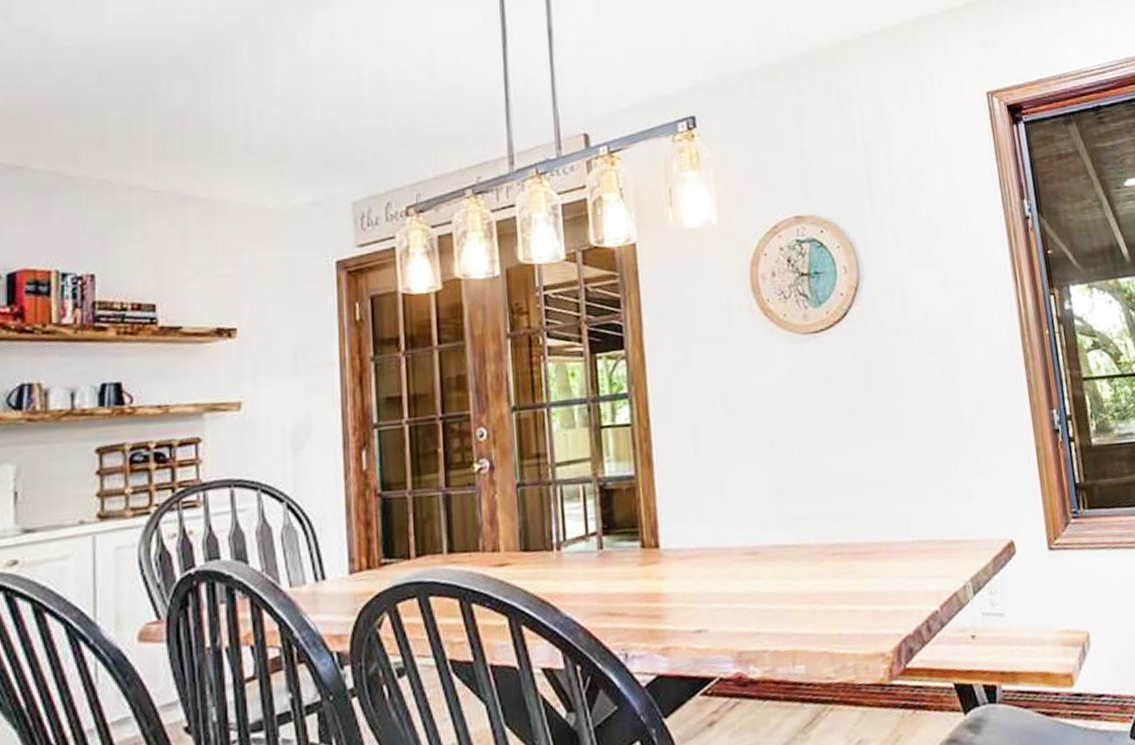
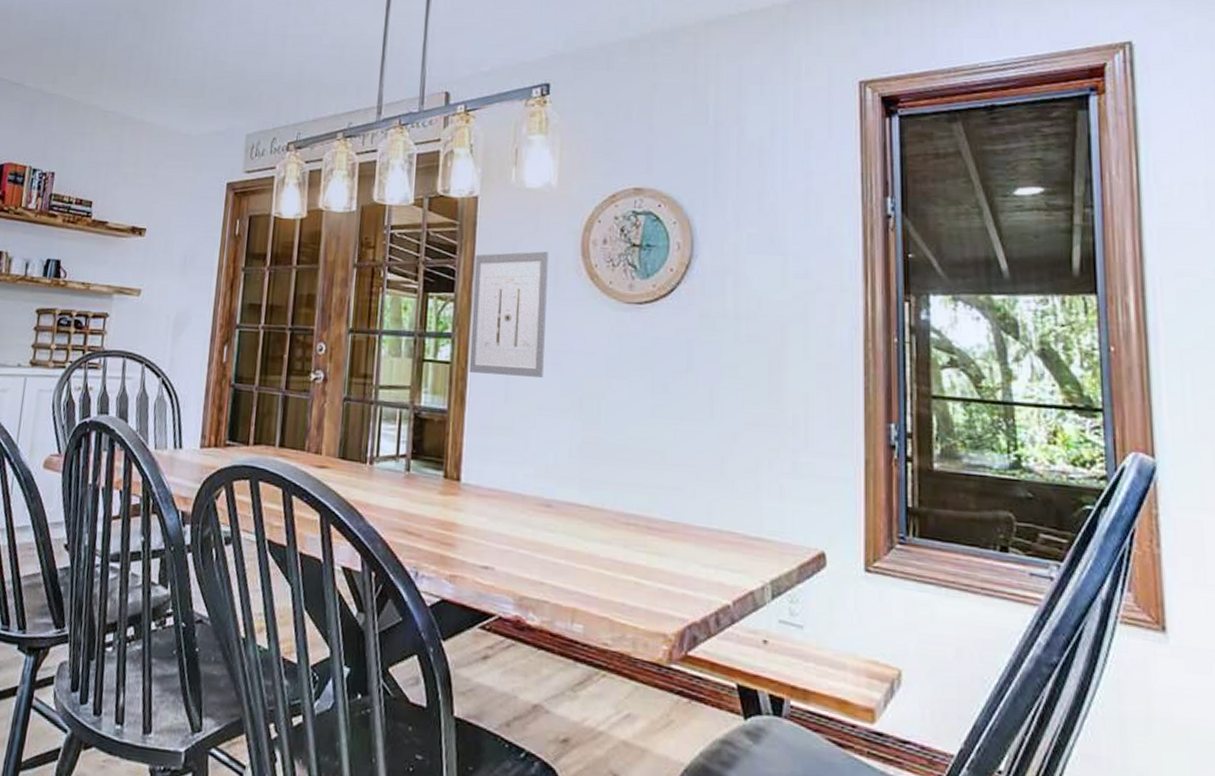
wall art: none [642,292,730,431] -> present [469,251,549,378]

